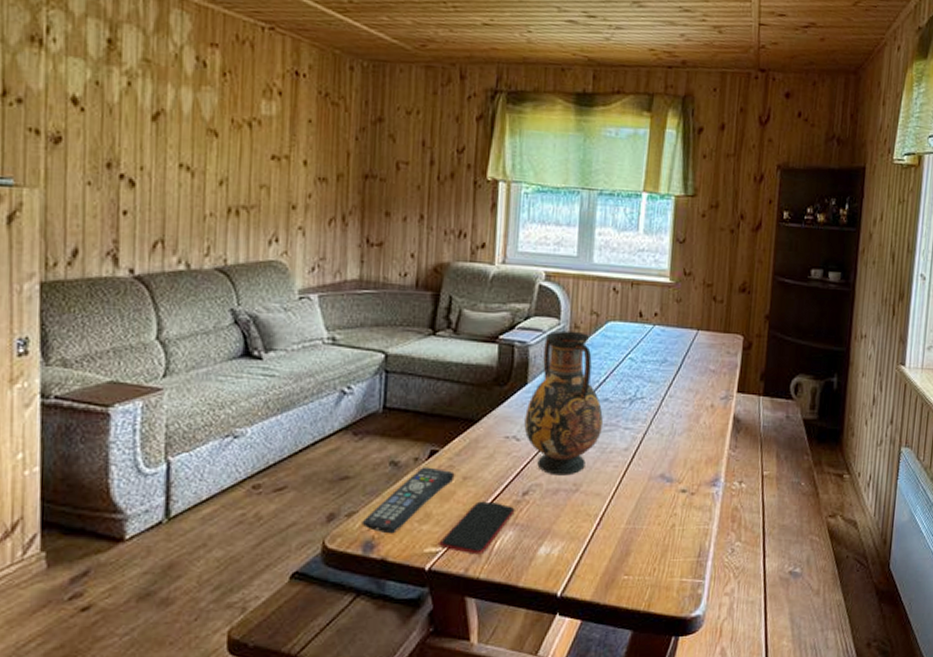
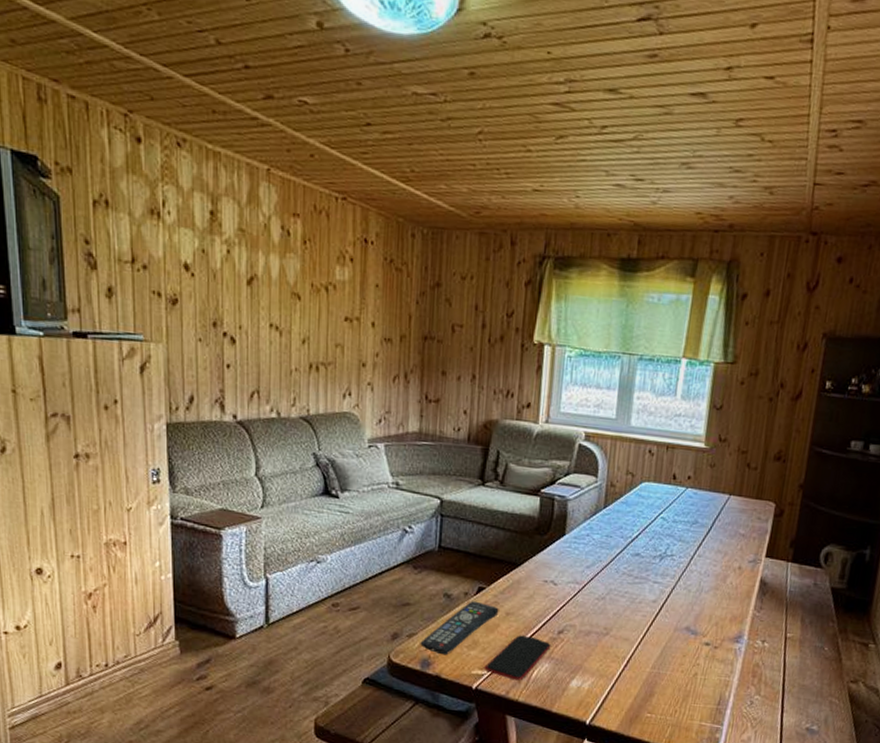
vase: present [524,330,603,476] -> none [561,488,634,620]

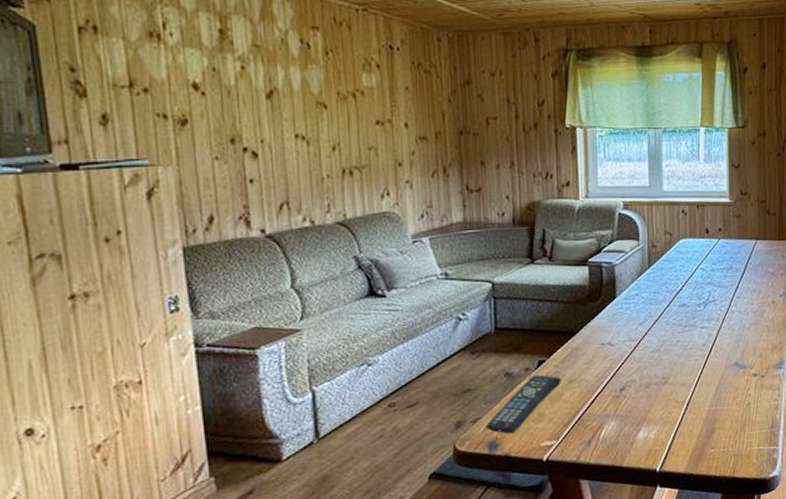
smartphone: present [483,635,551,681] -> none [551,398,615,444]

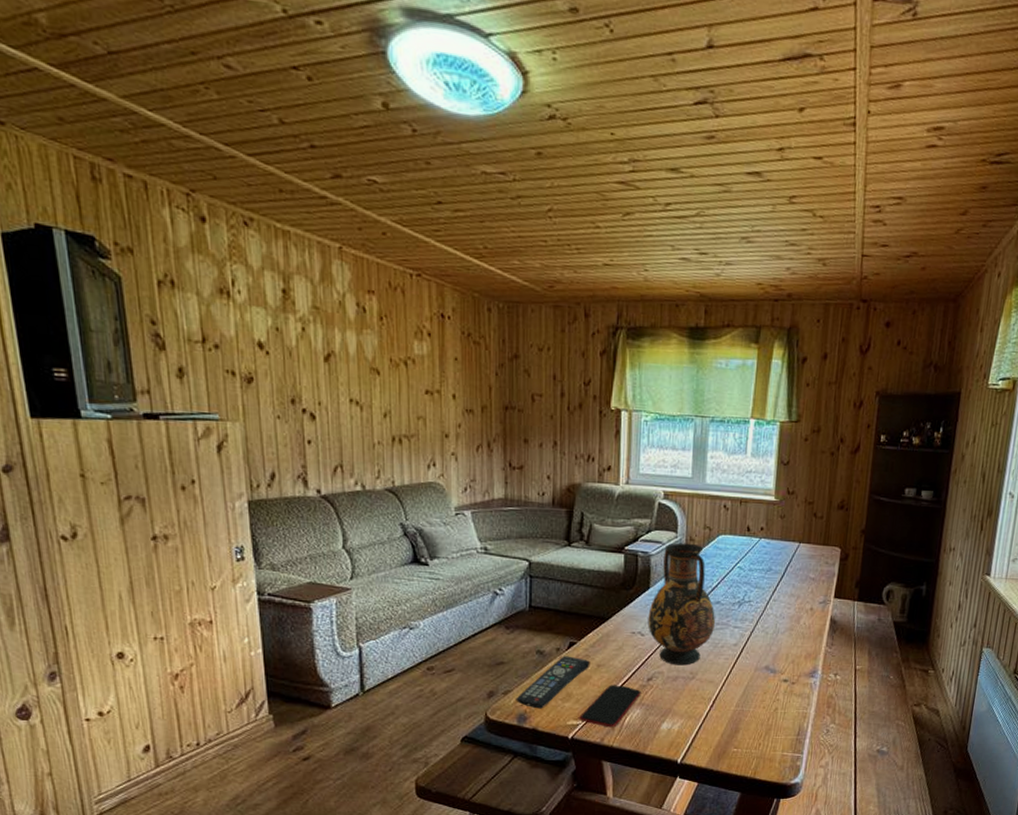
smartphone: none [551,398,615,444] -> present [578,685,641,728]
vase: none [616,250,682,372] -> present [648,542,715,666]

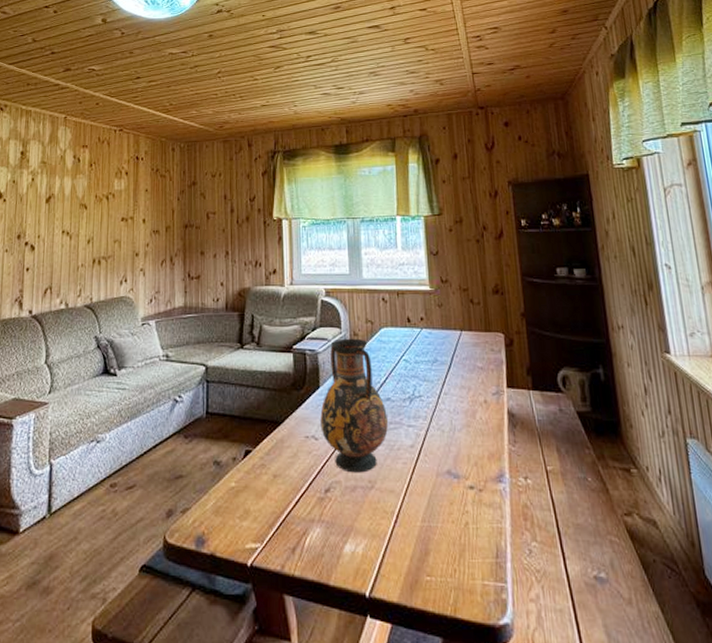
remote control: present [516,656,590,709] -> none [194,466,266,530]
smartphone: present [578,685,641,728] -> none [256,498,320,551]

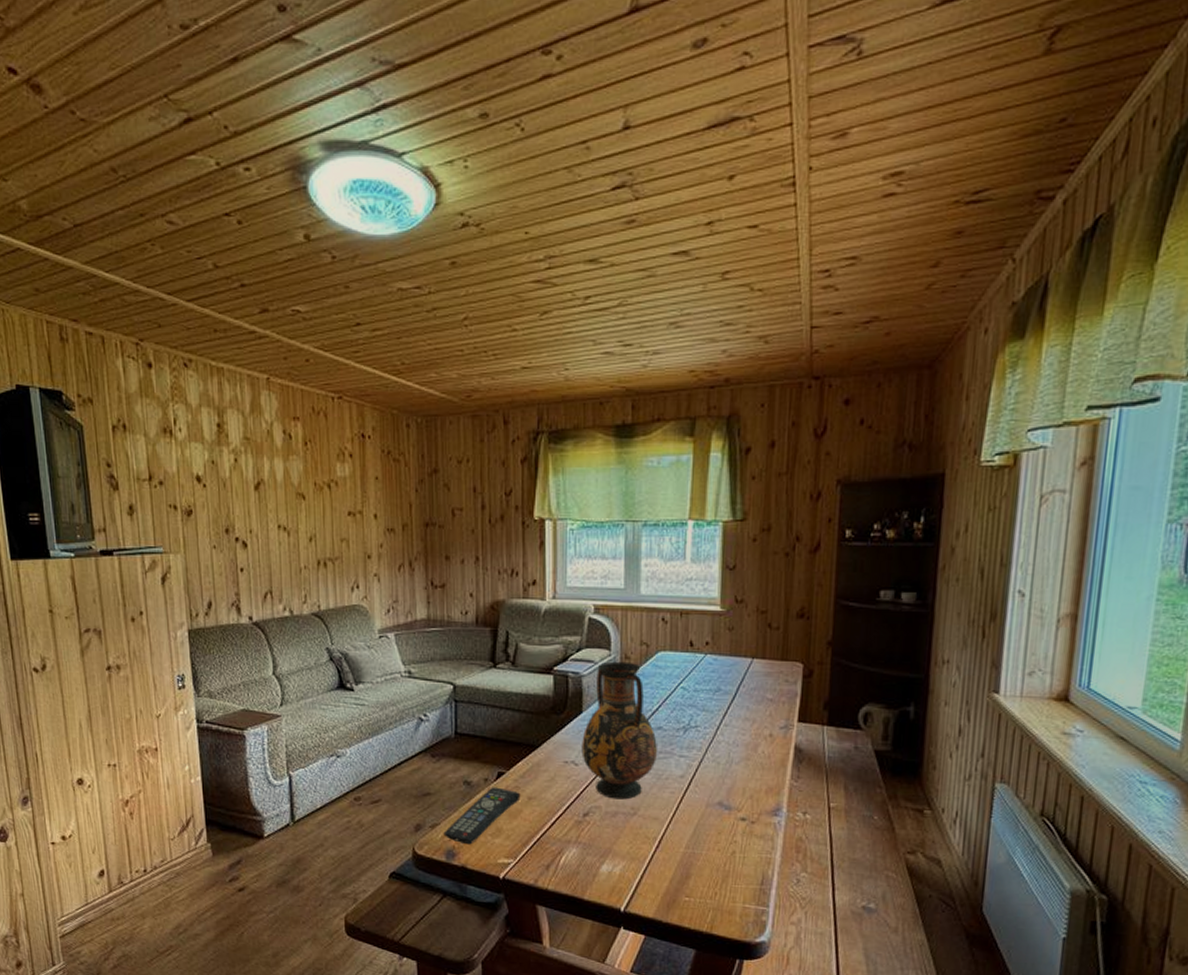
remote control: none [194,466,266,530] -> present [443,787,521,845]

